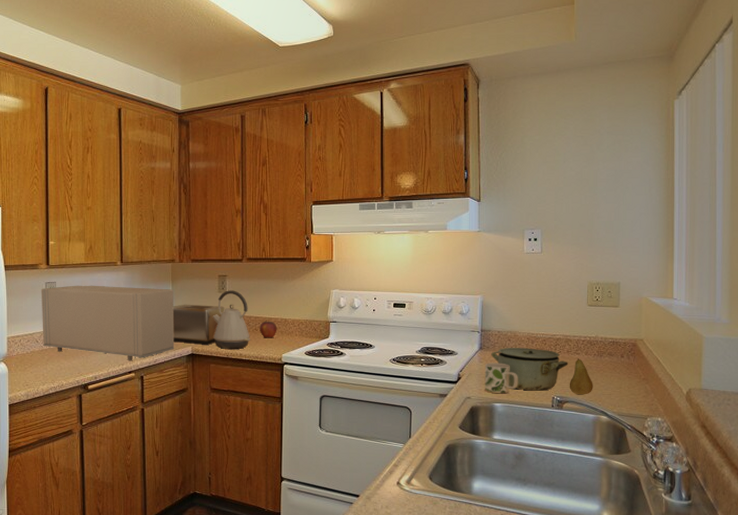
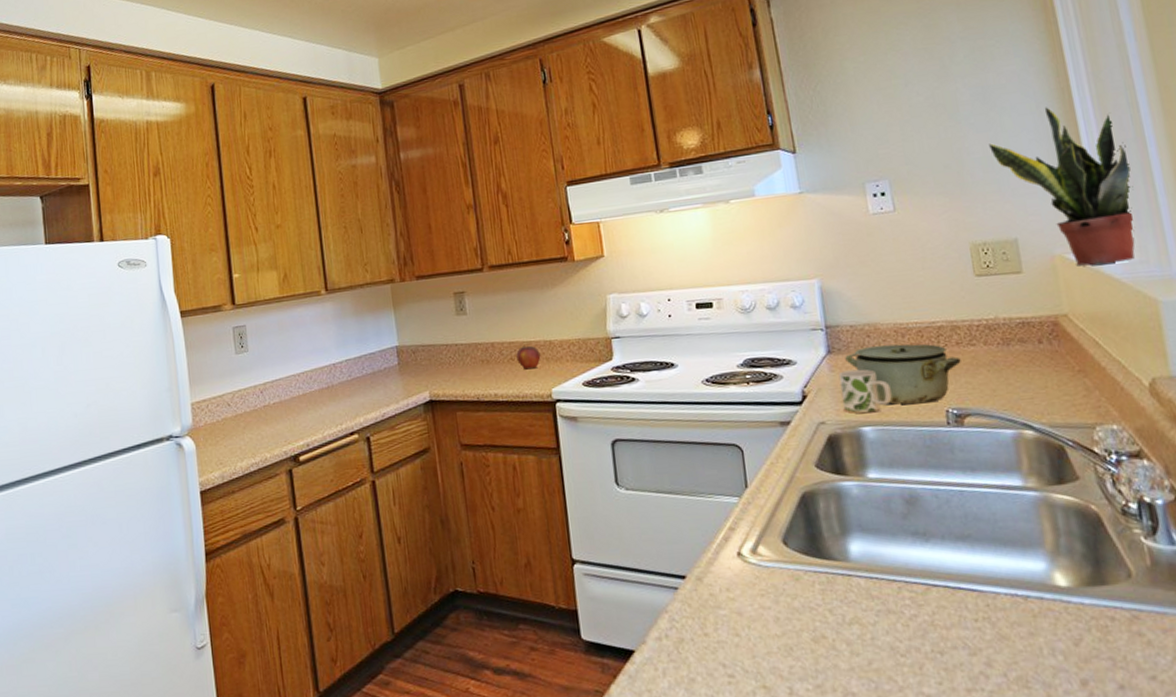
microwave: present [40,285,175,360] -> none [227,317,407,418]
toaster: present [172,304,225,345] -> none [398,332,468,387]
kettle: present [212,290,251,349] -> none [452,310,507,390]
fruit: present [569,358,593,395] -> none [967,351,1005,404]
potted plant: none [613,191,703,307] -> present [989,107,1136,266]

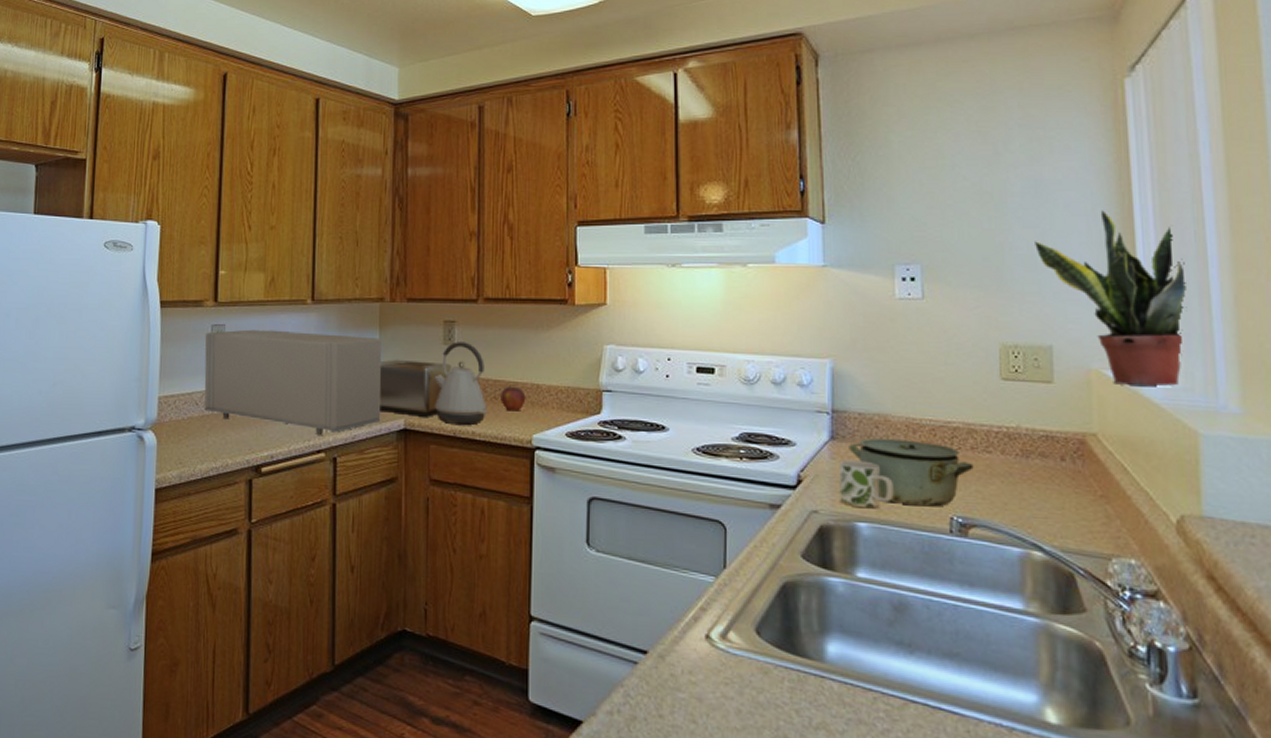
microwave: none [227,317,407,418] -> present [204,329,381,435]
toaster: none [398,332,468,387] -> present [379,359,452,417]
kettle: none [452,310,507,390] -> present [434,342,488,425]

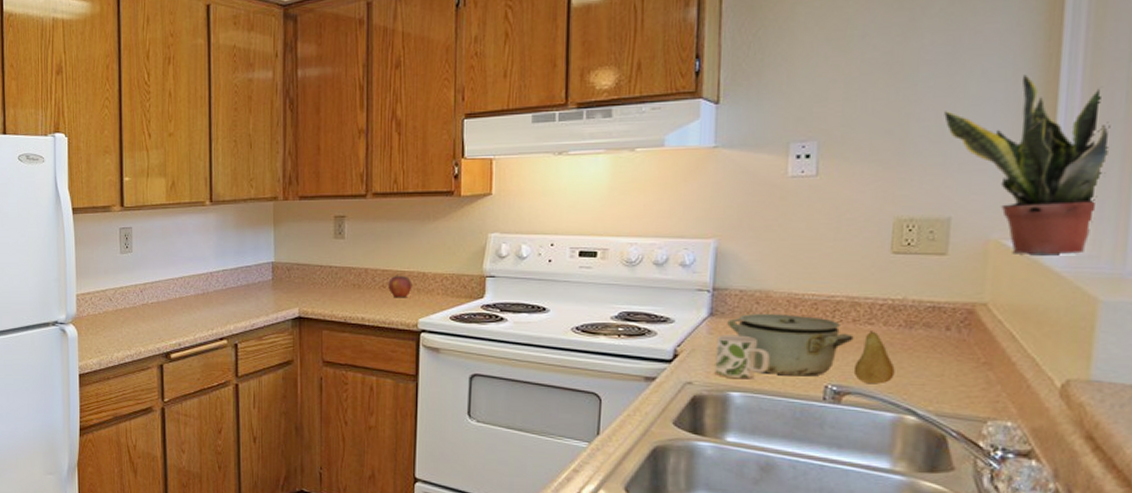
microwave: present [204,329,381,435] -> none [114,230,277,324]
toaster: present [379,359,452,417] -> none [274,253,342,306]
kettle: present [434,342,488,425] -> none [326,235,377,311]
fruit: none [976,459,1017,517] -> present [853,331,895,385]

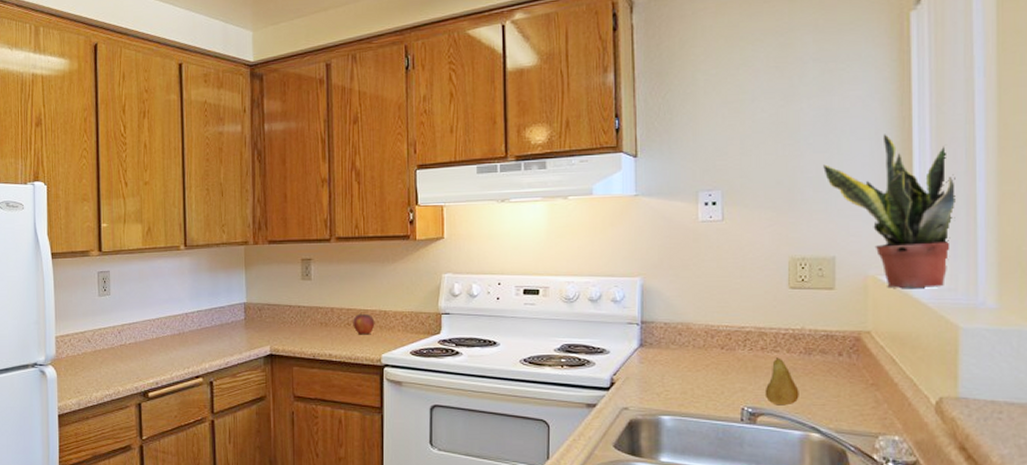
mug: present [714,334,770,379] -> none [647,363,693,404]
cooking pot: present [727,314,854,377] -> none [655,344,763,400]

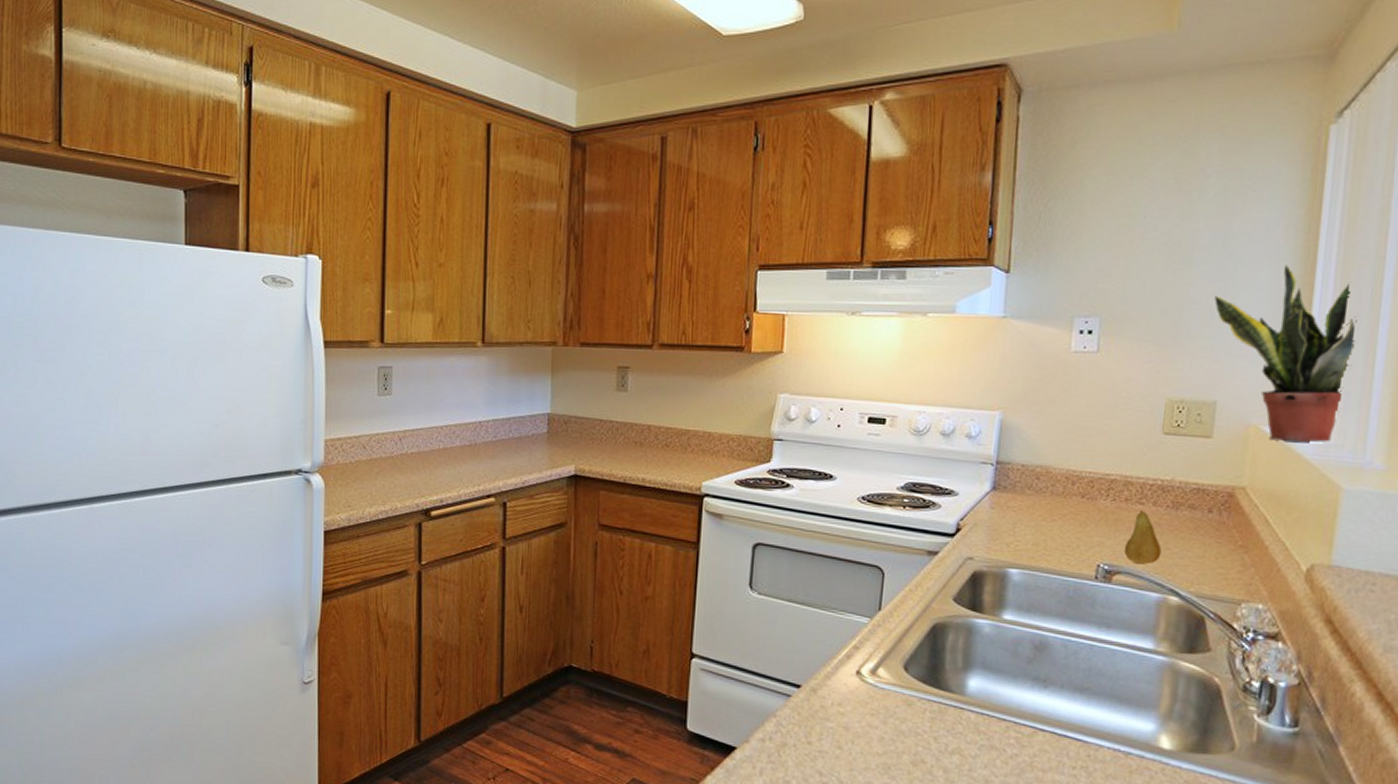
fruit: present [353,313,375,335] -> none [672,433,697,459]

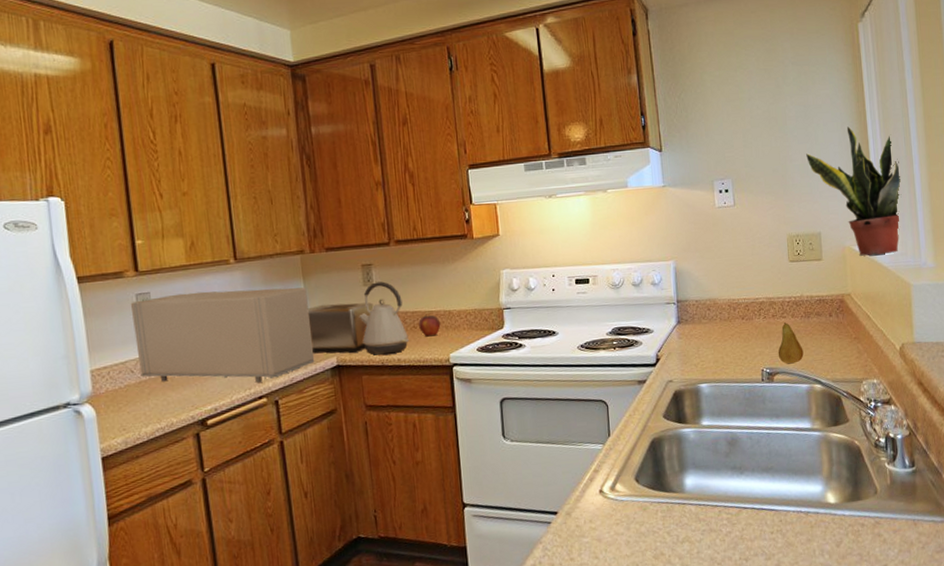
microwave: none [371,372,553,480] -> present [130,287,315,383]
toaster: none [549,405,624,464] -> present [307,302,374,353]
kettle: none [606,388,659,472] -> present [359,281,410,355]
fruit: none [672,433,697,459] -> present [418,315,441,337]

